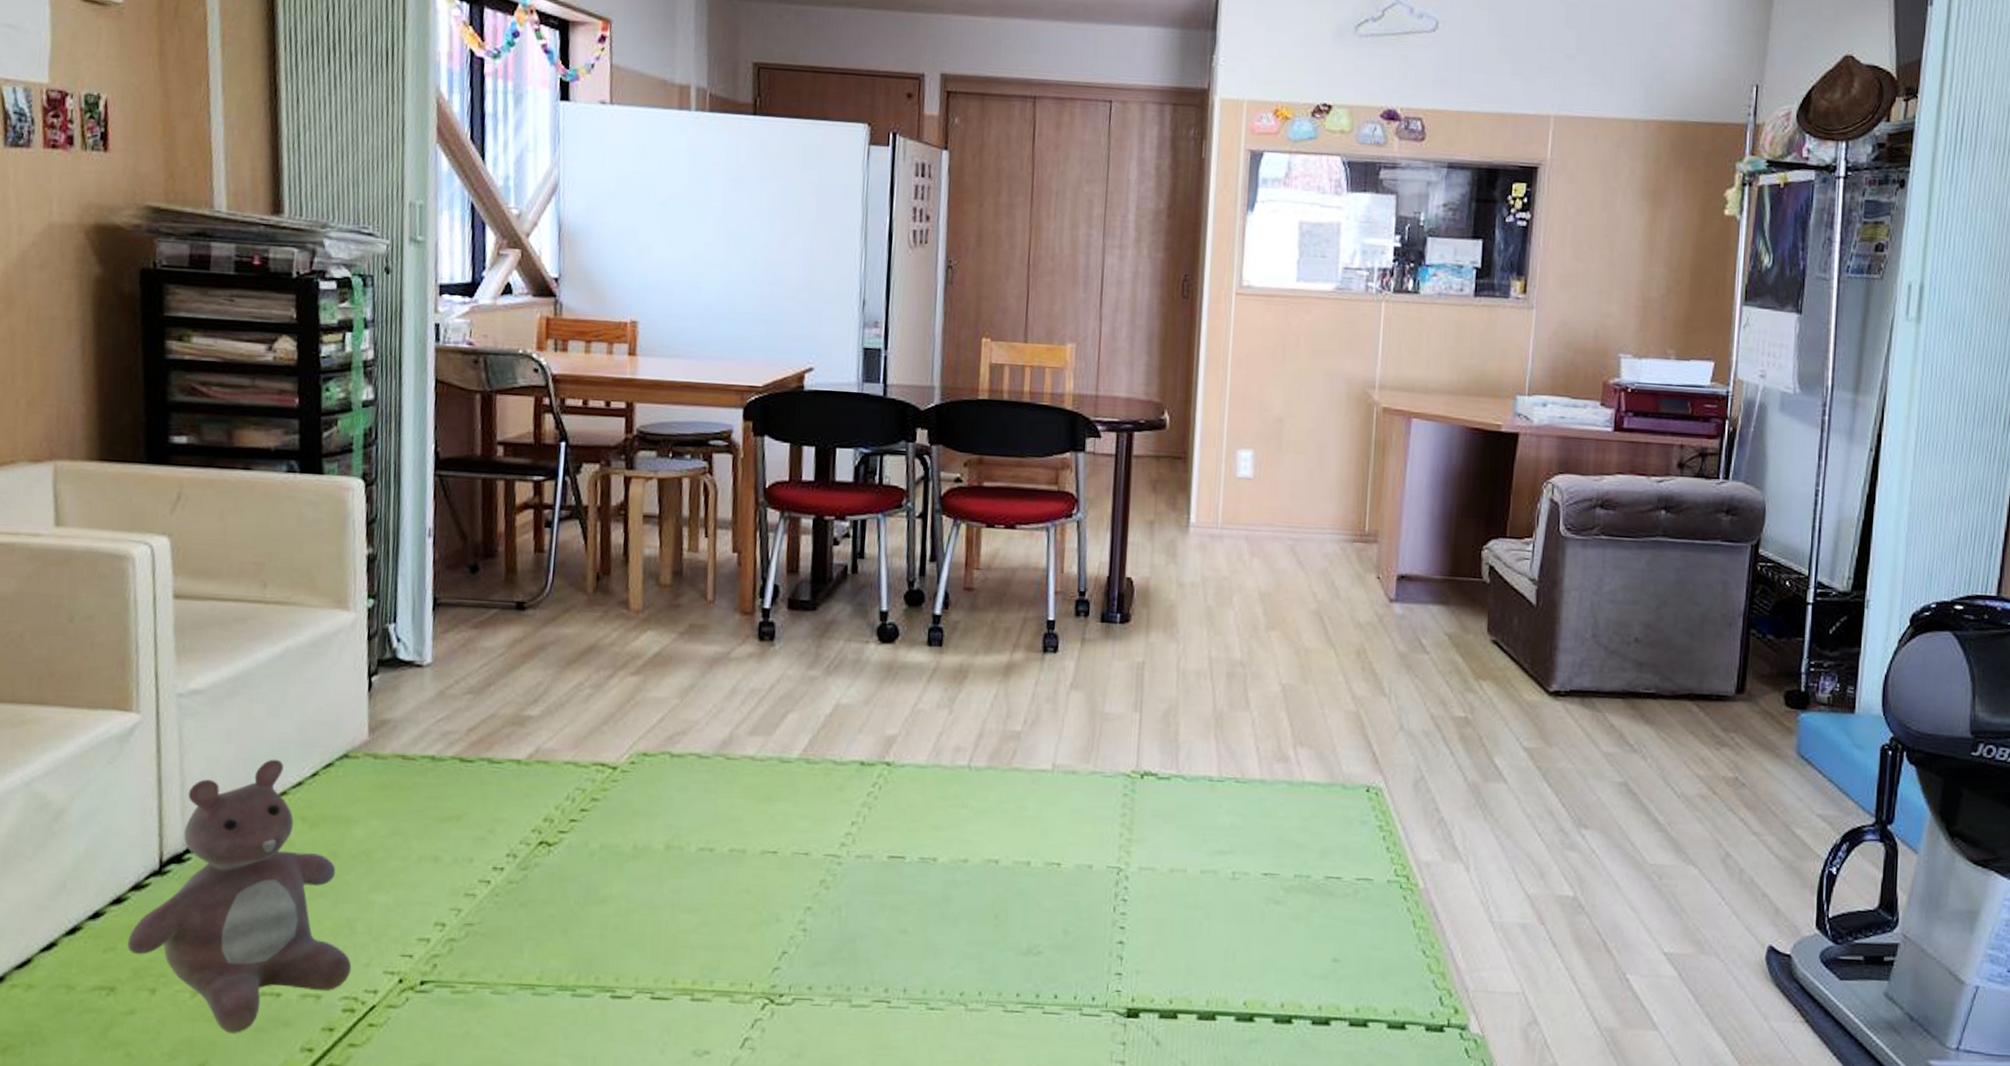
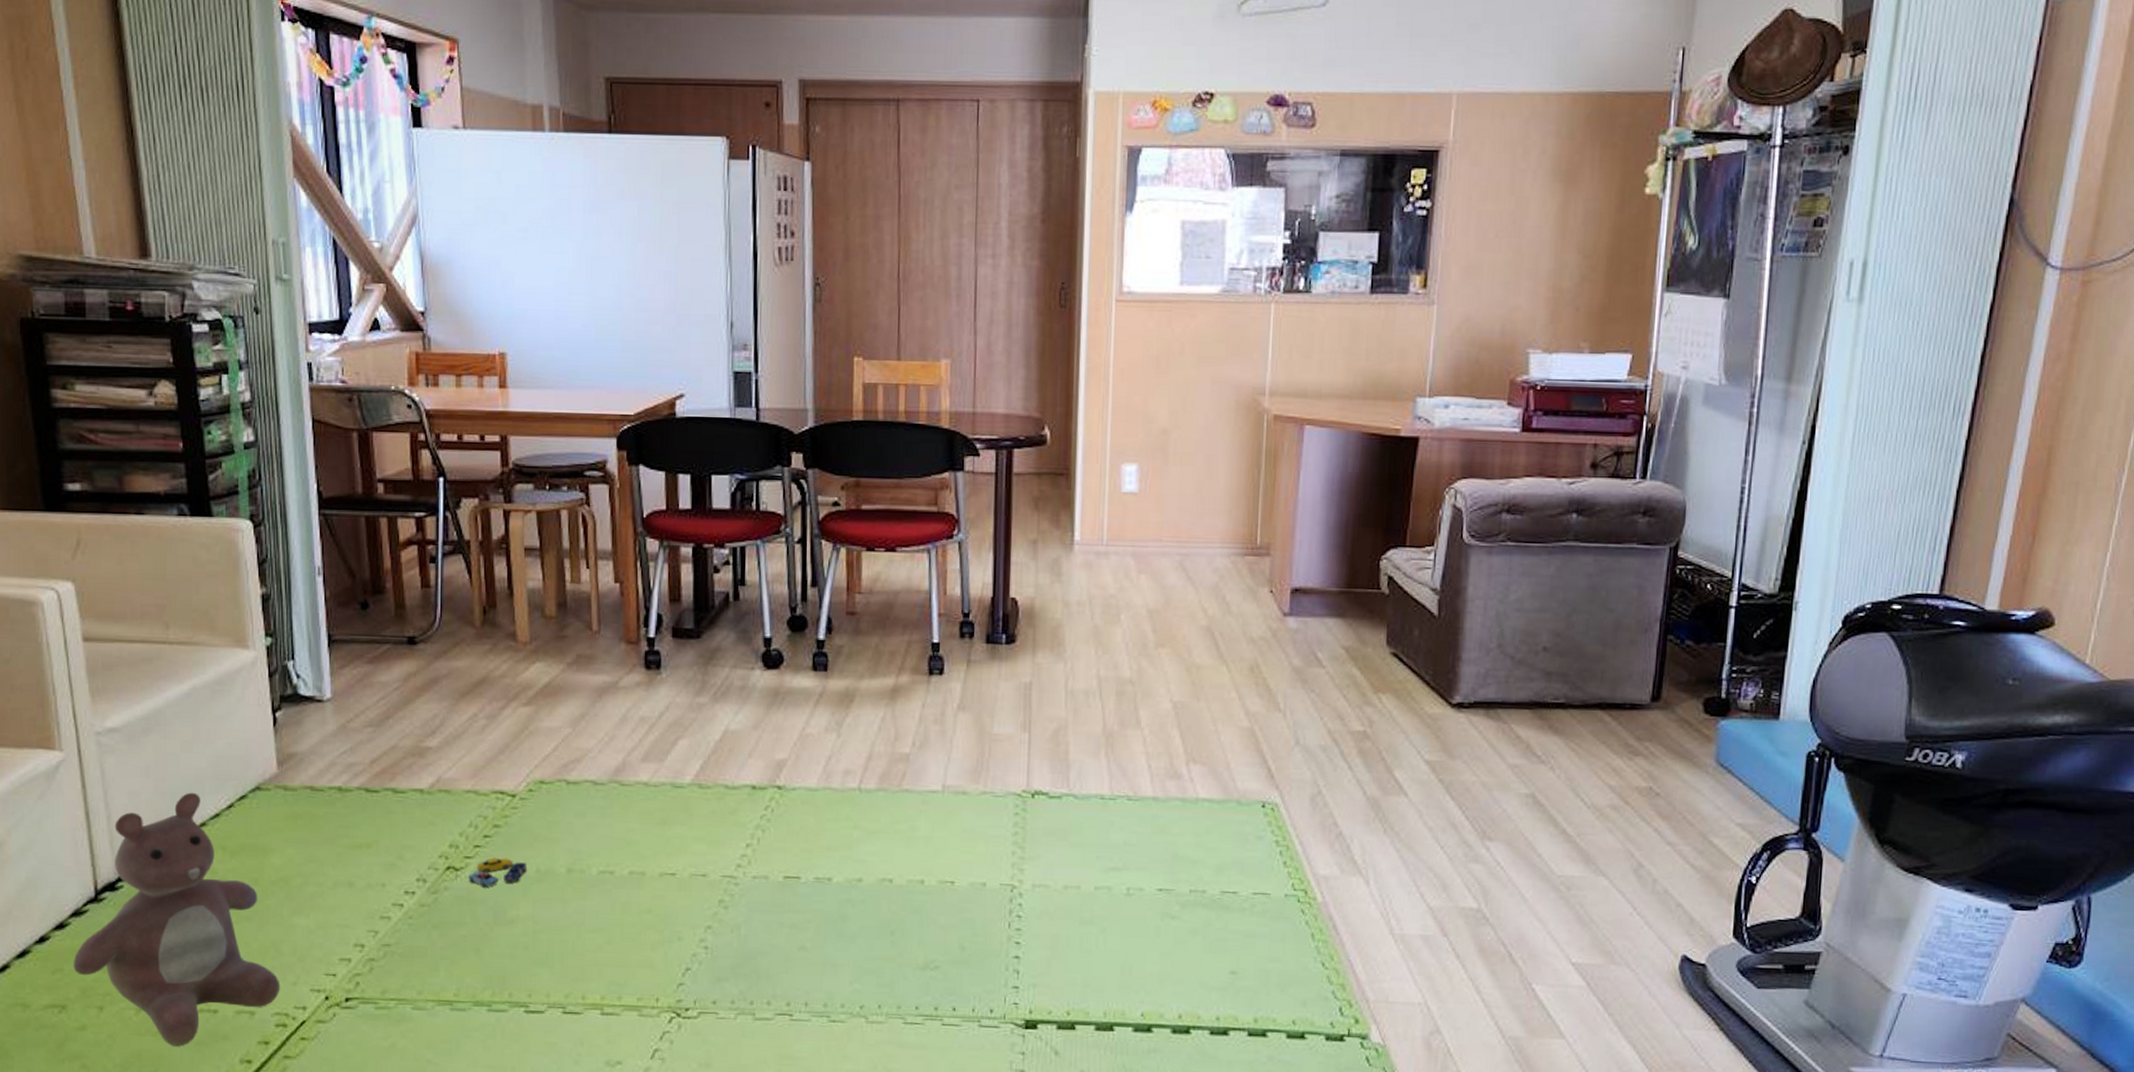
toy car: none [561,832,624,864] -> present [468,857,527,887]

